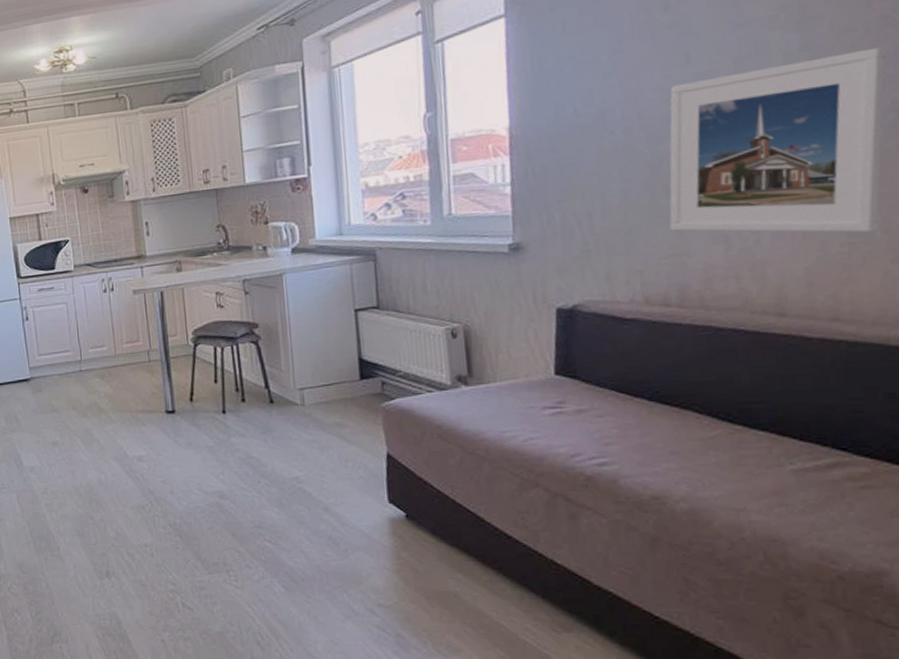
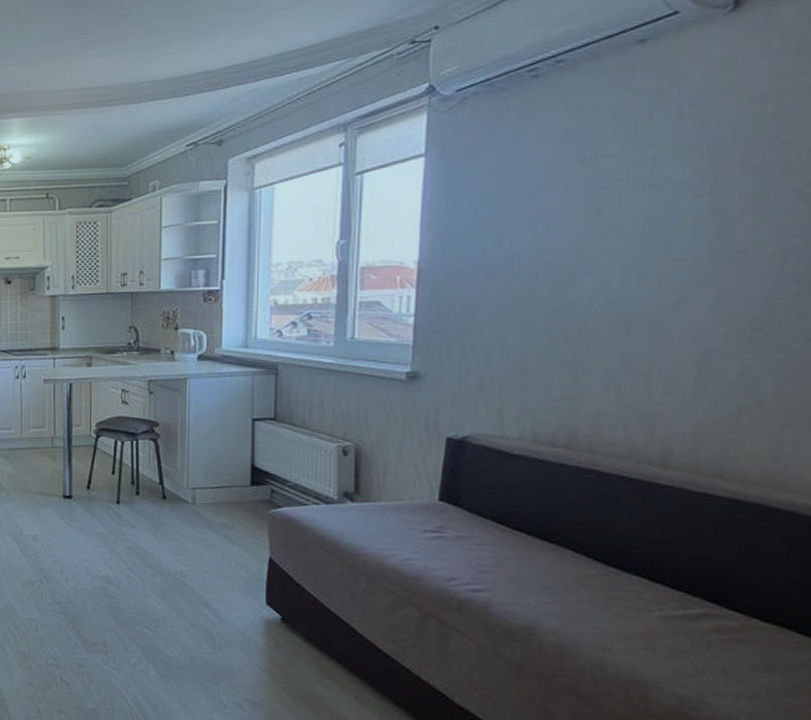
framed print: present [669,46,886,233] -> none [564,219,794,395]

